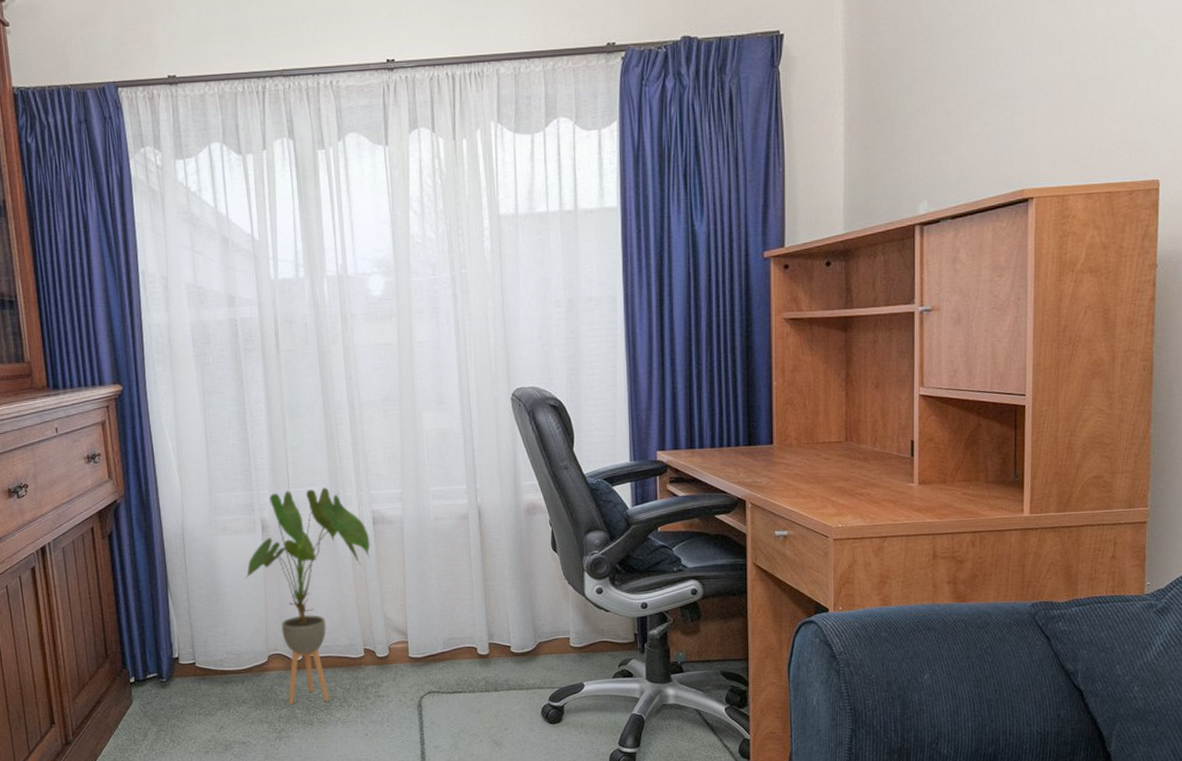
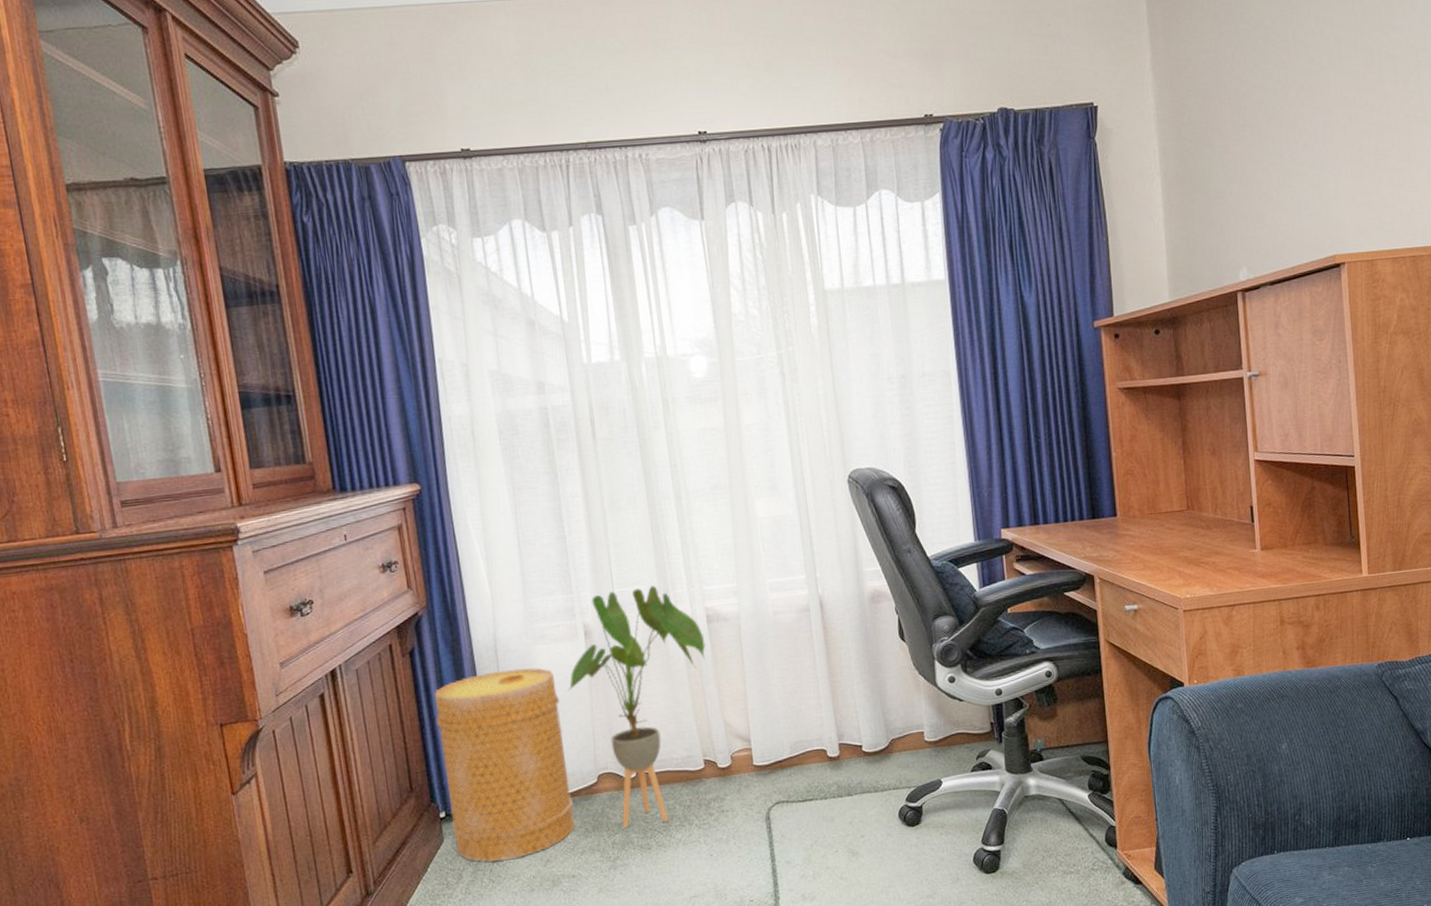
basket: none [128,555,247,725] -> present [434,667,576,862]

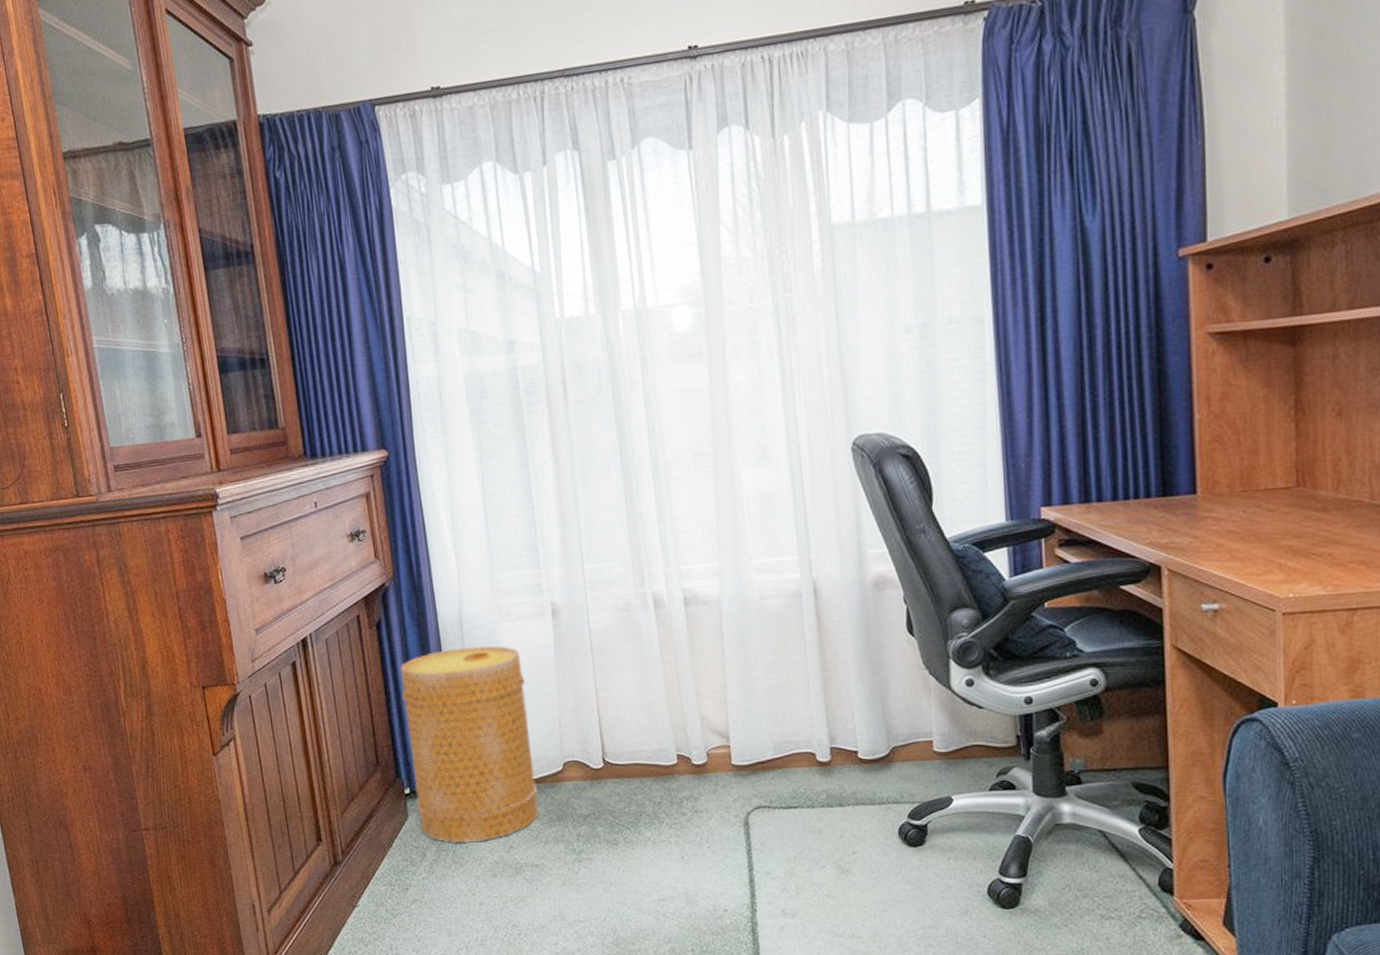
house plant: present [567,585,706,828] -> none [533,563,682,820]

